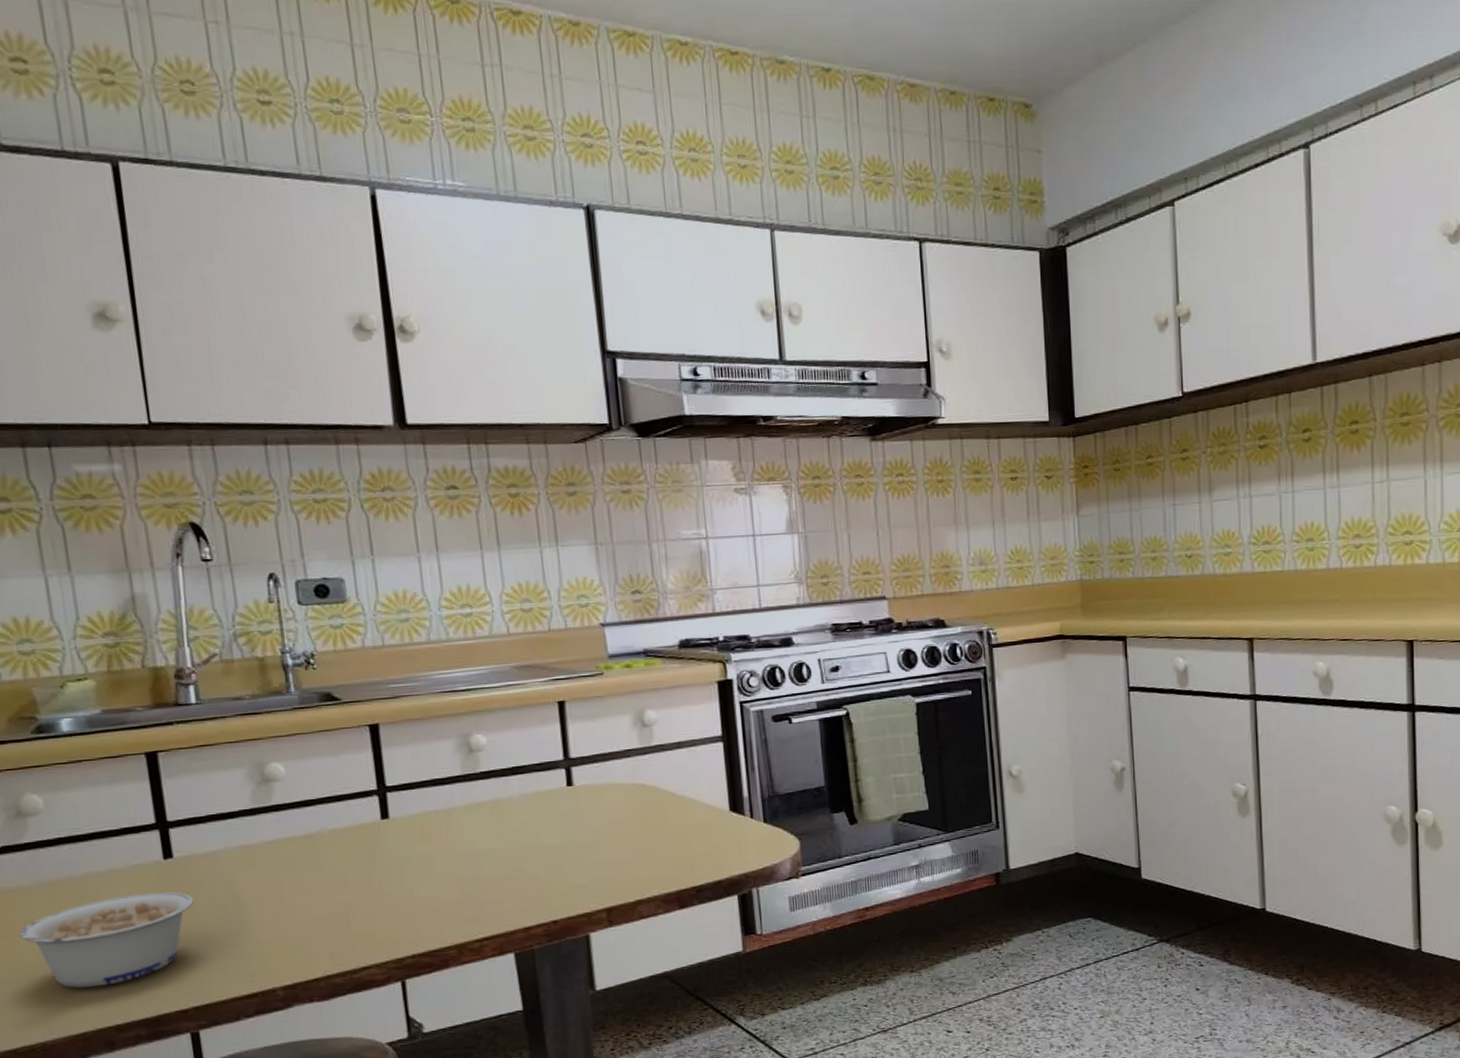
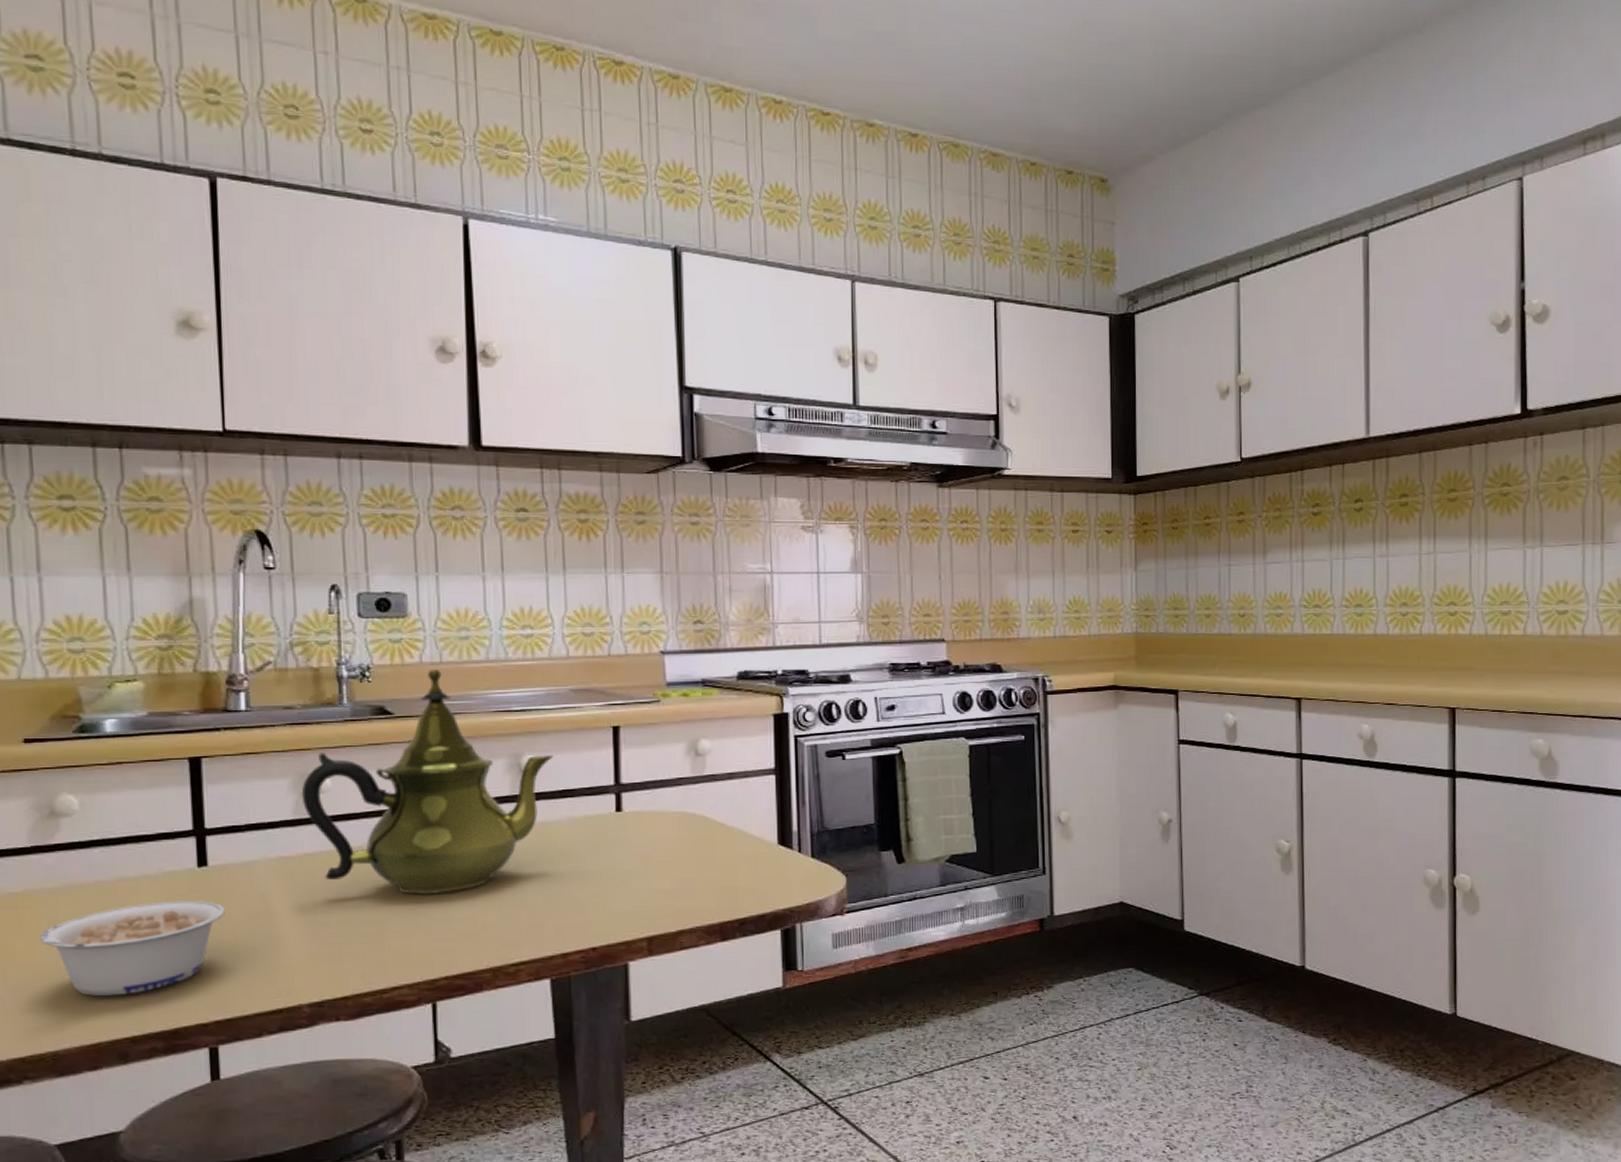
teapot: none [256,652,502,877] -> present [301,668,554,895]

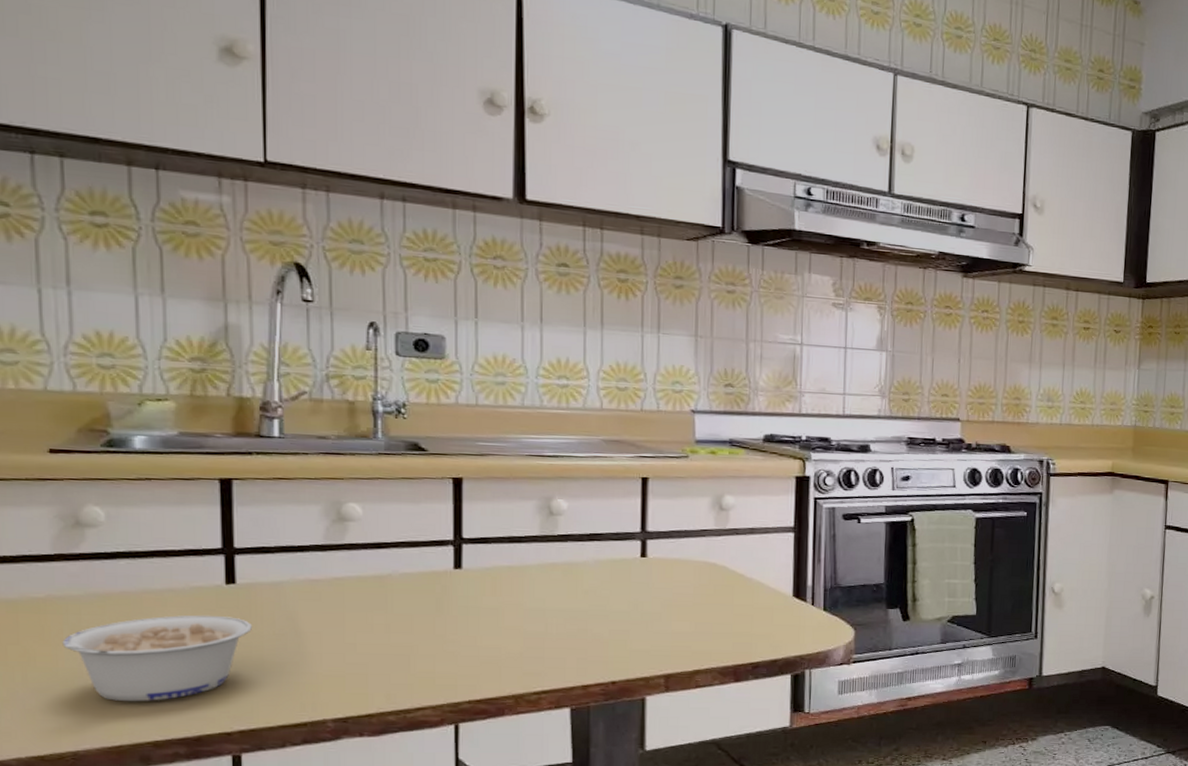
teapot: present [301,668,554,895] -> none [332,410,583,624]

